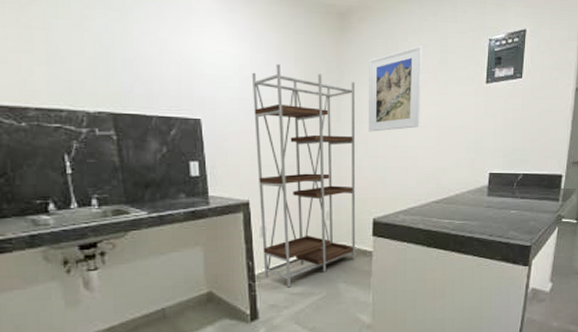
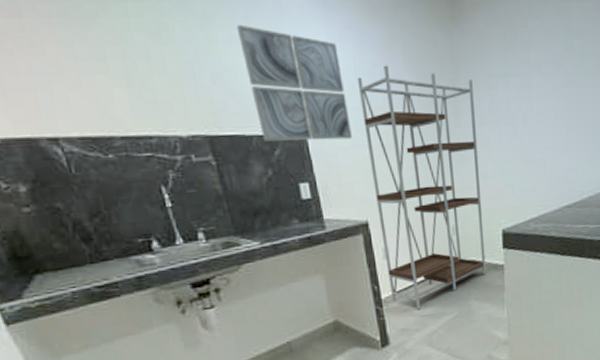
wall art: none [150,19,242,126] -> present [236,24,352,141]
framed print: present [369,45,422,132] -> none [486,31,547,135]

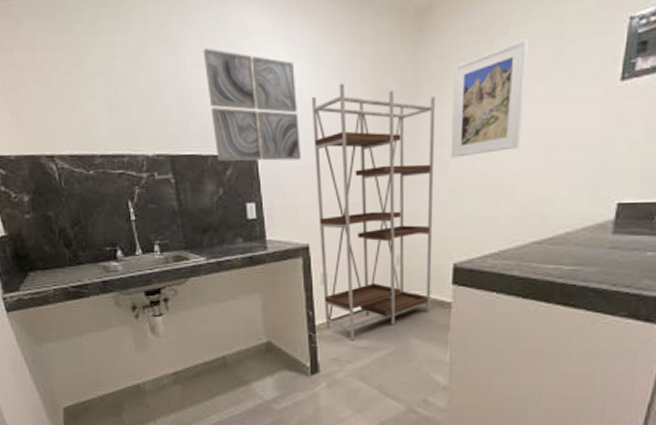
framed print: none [486,31,547,135] -> present [451,37,528,158]

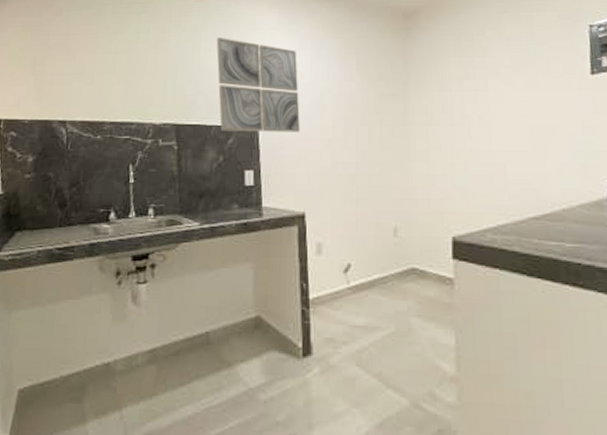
shelving unit: present [311,83,435,341] -> none [311,68,432,318]
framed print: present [451,37,528,158] -> none [440,38,507,135]

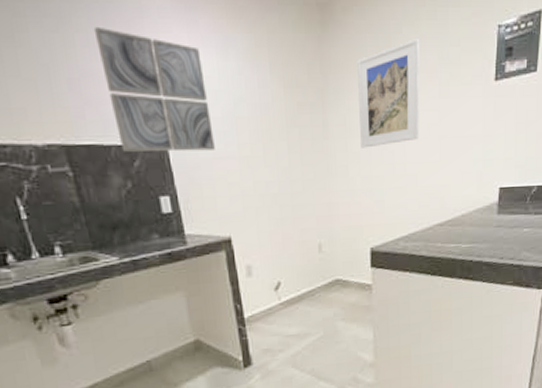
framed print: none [440,38,507,135] -> present [357,37,420,148]

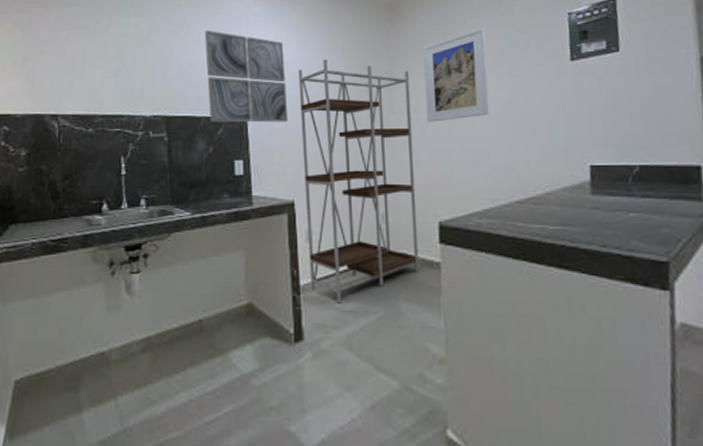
shelving unit: none [220,72,353,330] -> present [298,59,420,304]

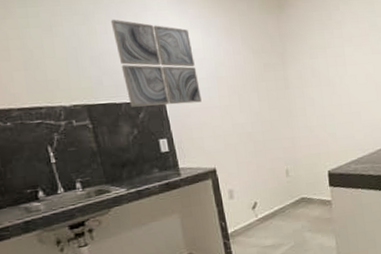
shelving unit: present [298,59,420,304] -> none [205,44,317,242]
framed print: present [423,26,490,122] -> none [307,12,360,94]

